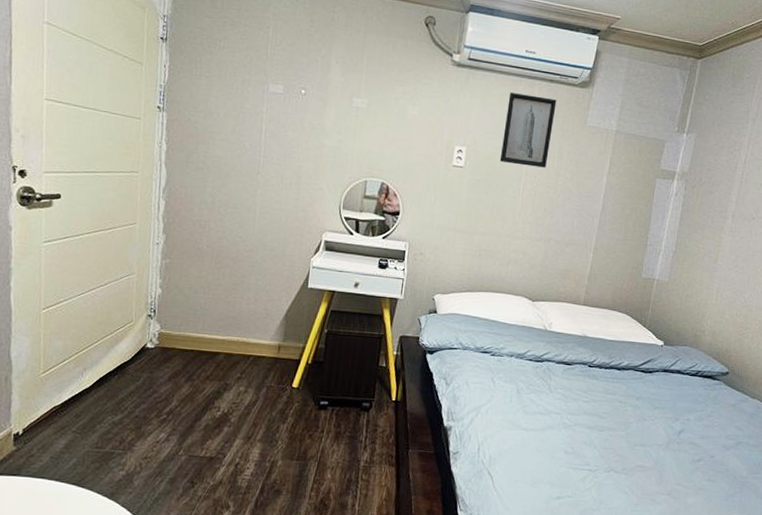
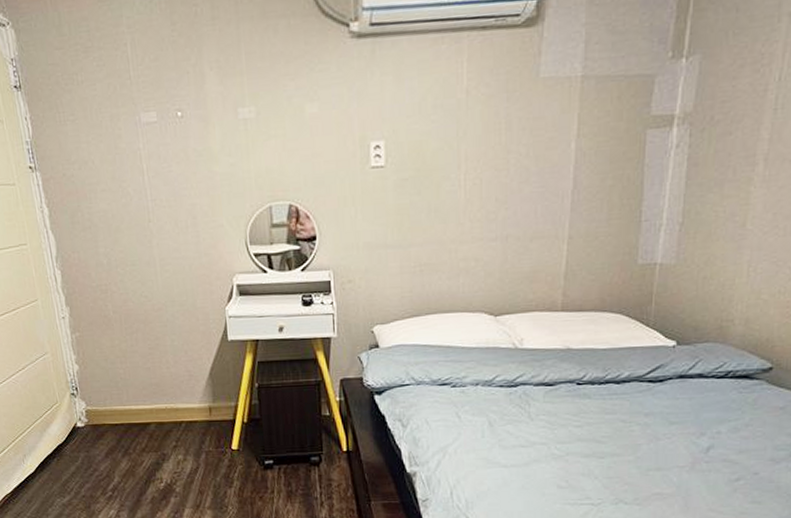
wall art: present [499,92,557,168] -> none [429,52,495,150]

